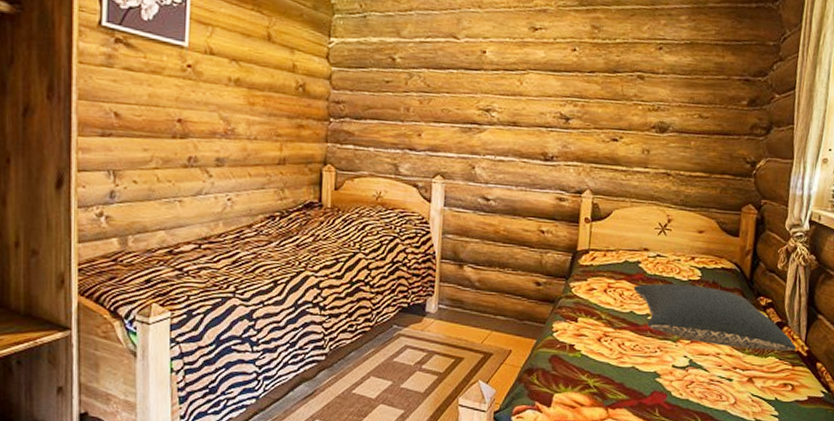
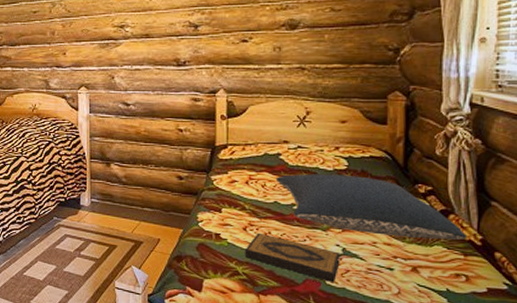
hardback book: none [597,344,687,395] -> present [244,232,341,283]

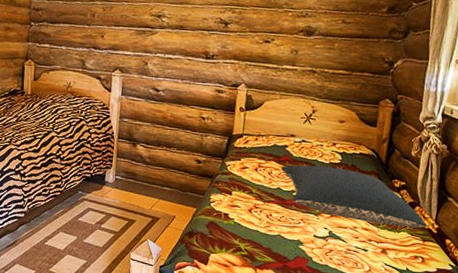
hardback book: present [244,232,341,283] -> none [247,214,327,261]

